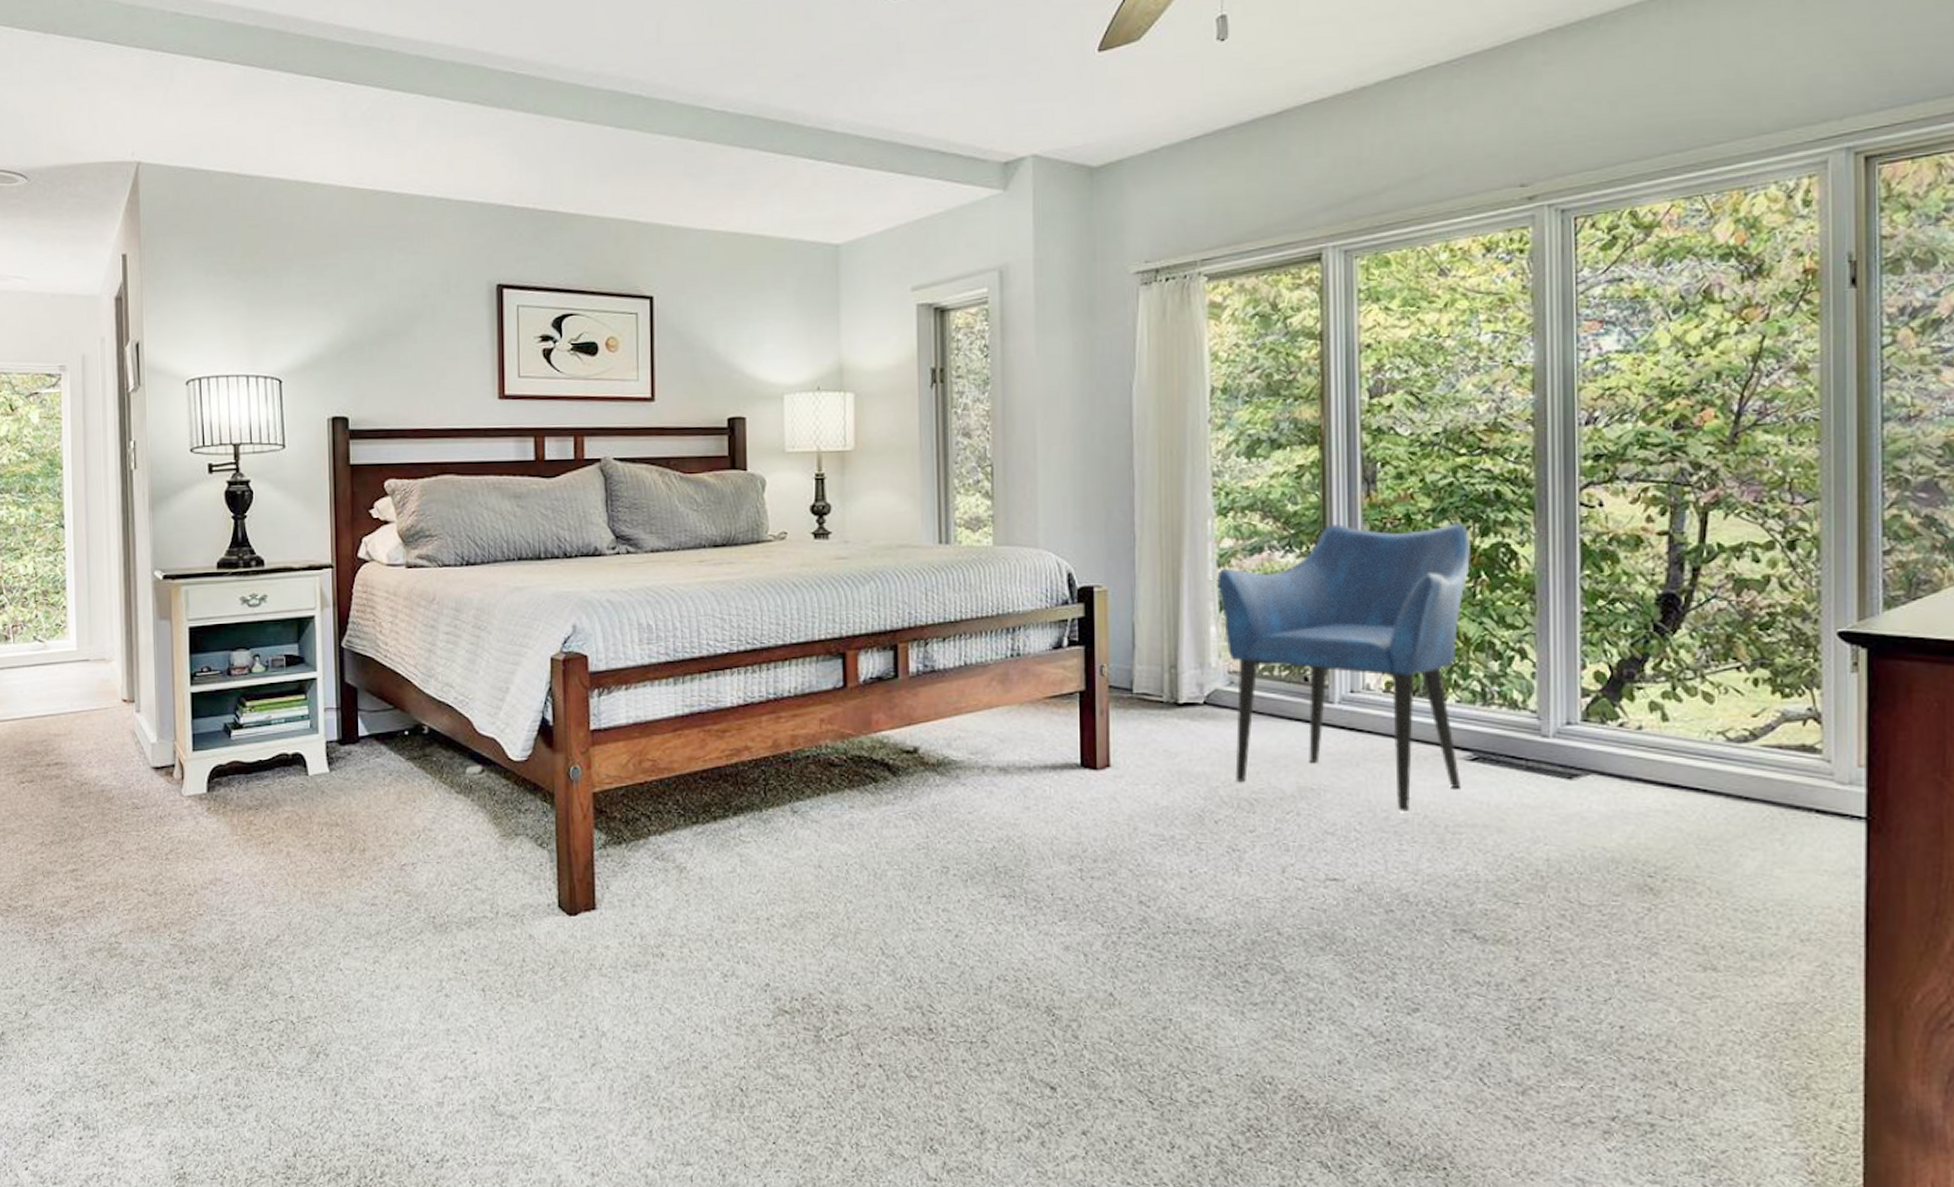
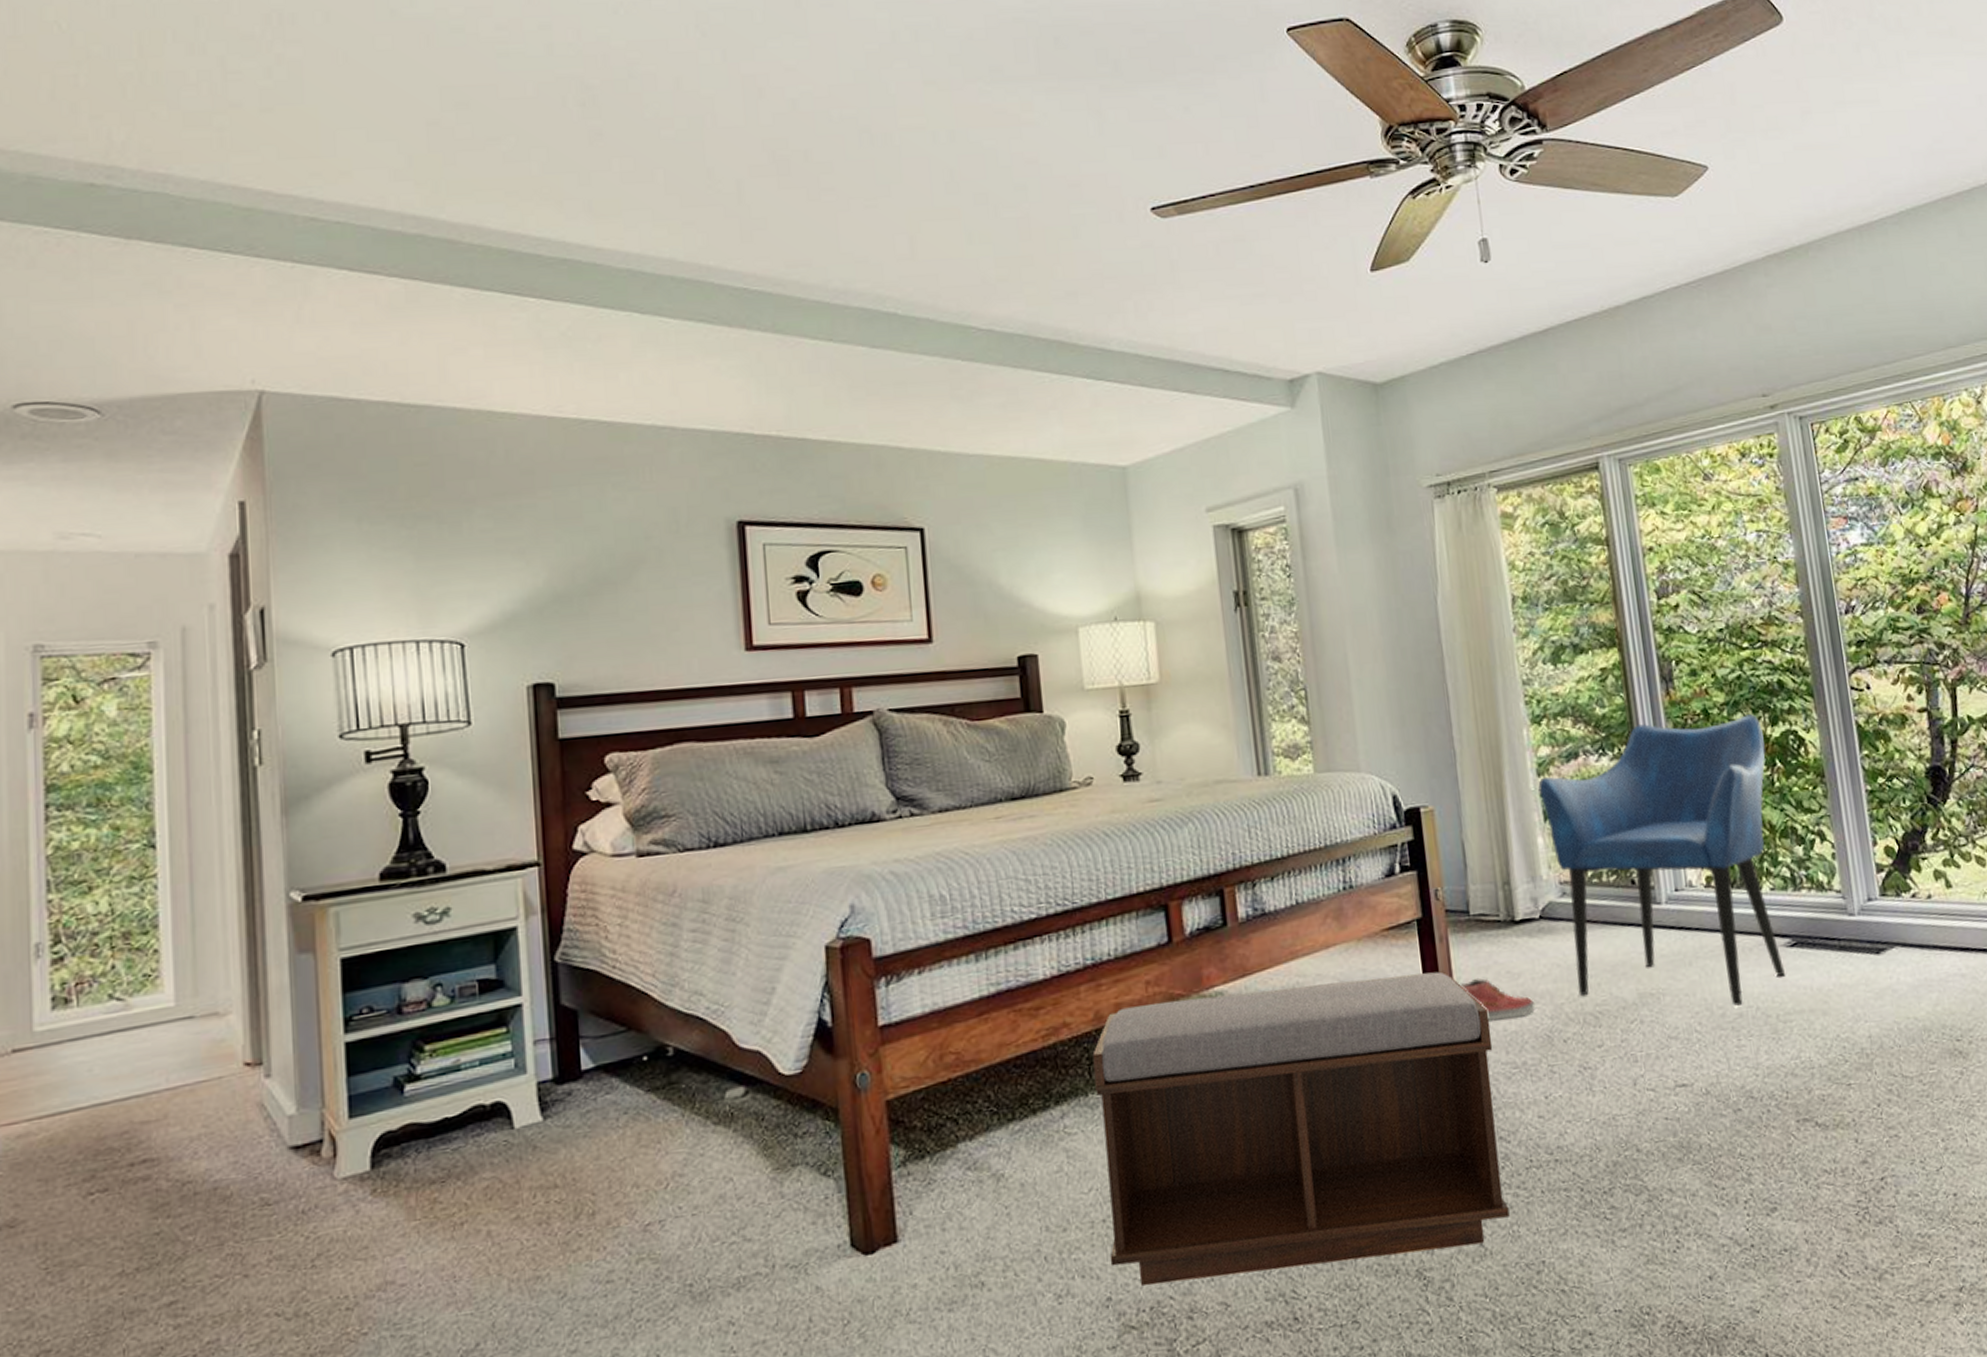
bench: none [768,738,1142,994] -> present [1092,971,1510,1285]
shoe: none [1116,754,1190,794] -> present [1460,978,1536,1021]

